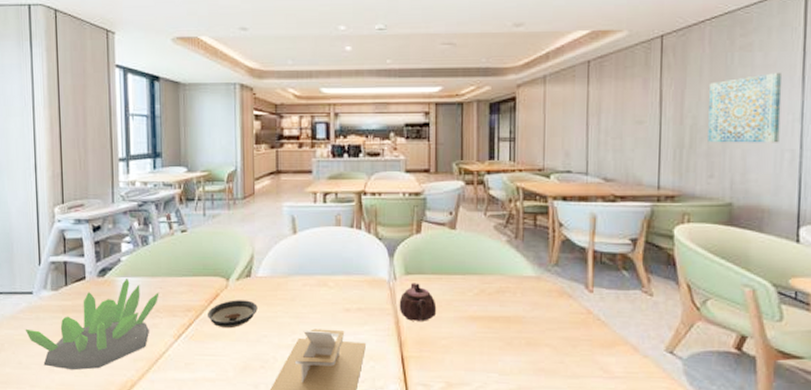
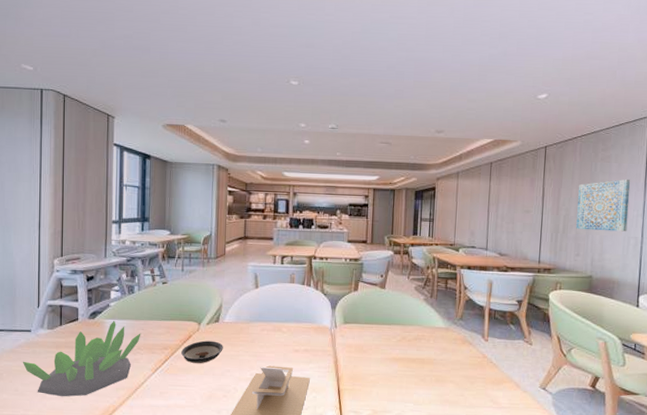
teapot: present [399,283,437,321] -> none [338,330,368,361]

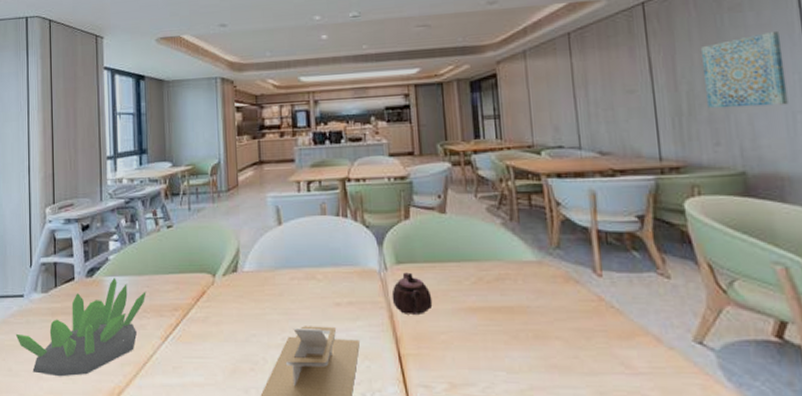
saucer: present [181,340,223,364] -> none [195,297,245,328]
teapot: none [338,330,368,361] -> present [391,272,433,314]

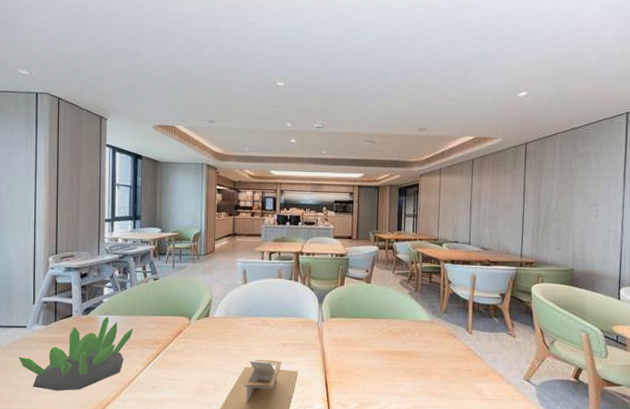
teapot: present [391,272,433,314] -> none [325,324,354,354]
wall art: present [700,30,789,109] -> none [557,174,610,226]

